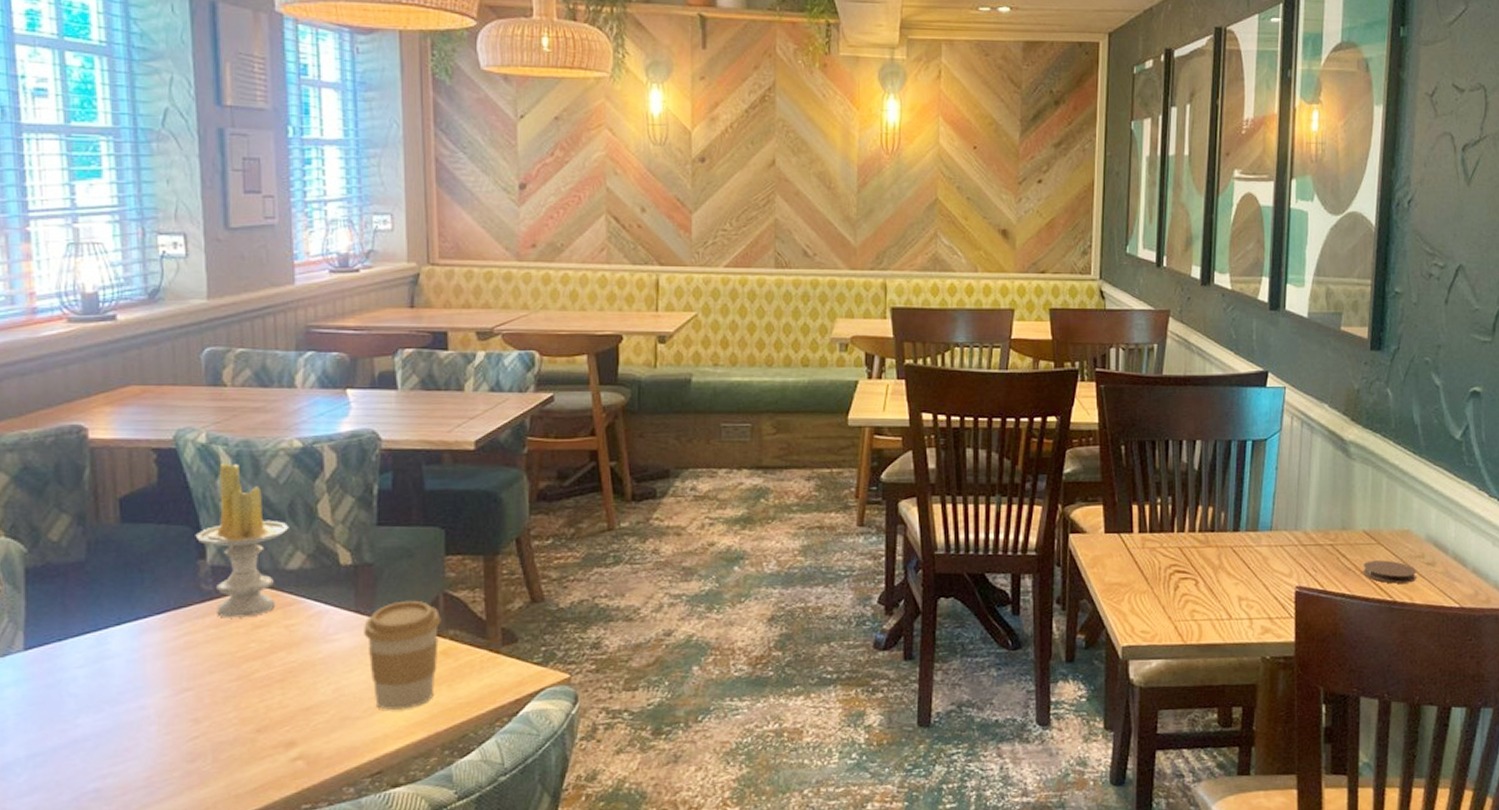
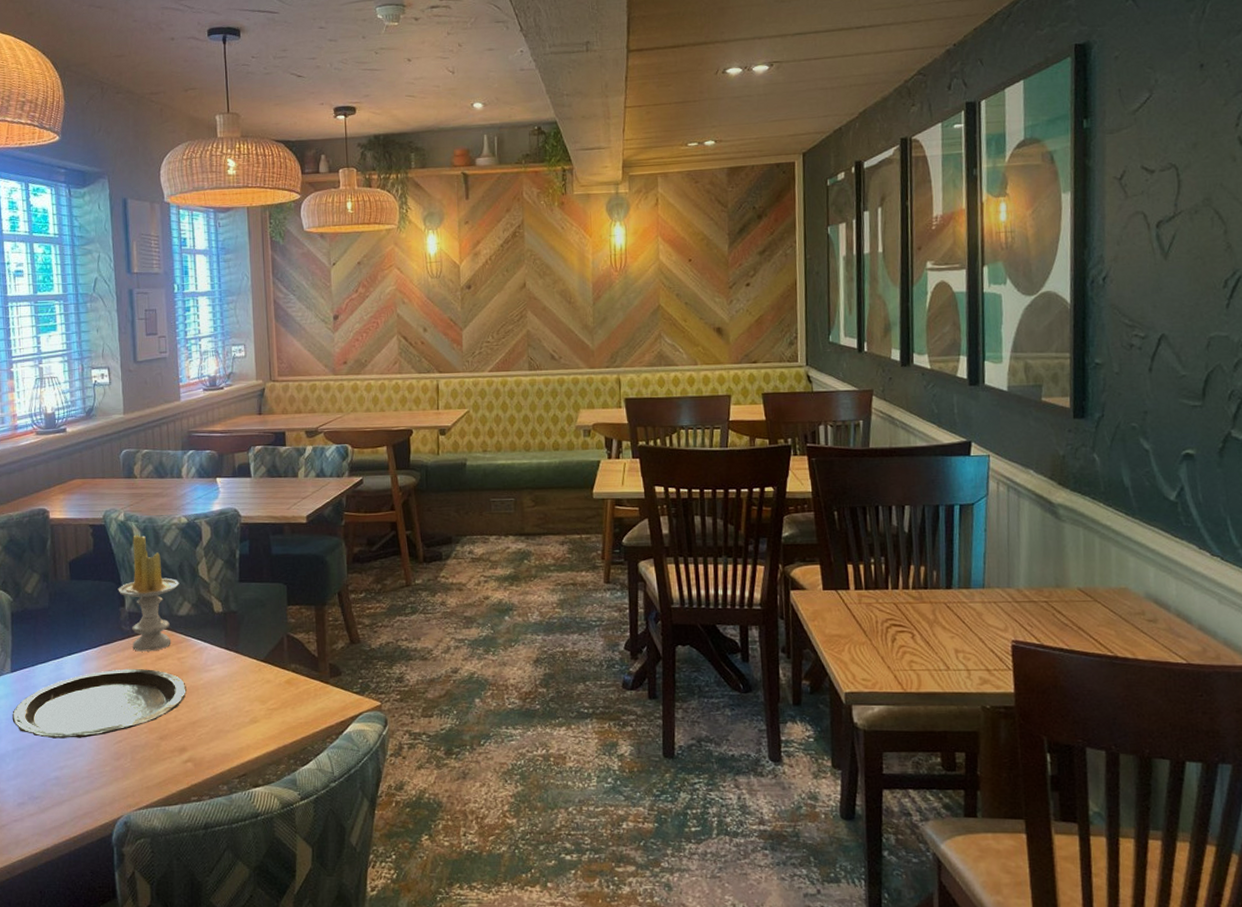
plate: none [25,640,297,738] -> present [12,668,186,739]
coffee cup: present [364,600,442,710] -> none [231,640,286,726]
coaster: present [1363,560,1417,584] -> none [1080,616,1138,639]

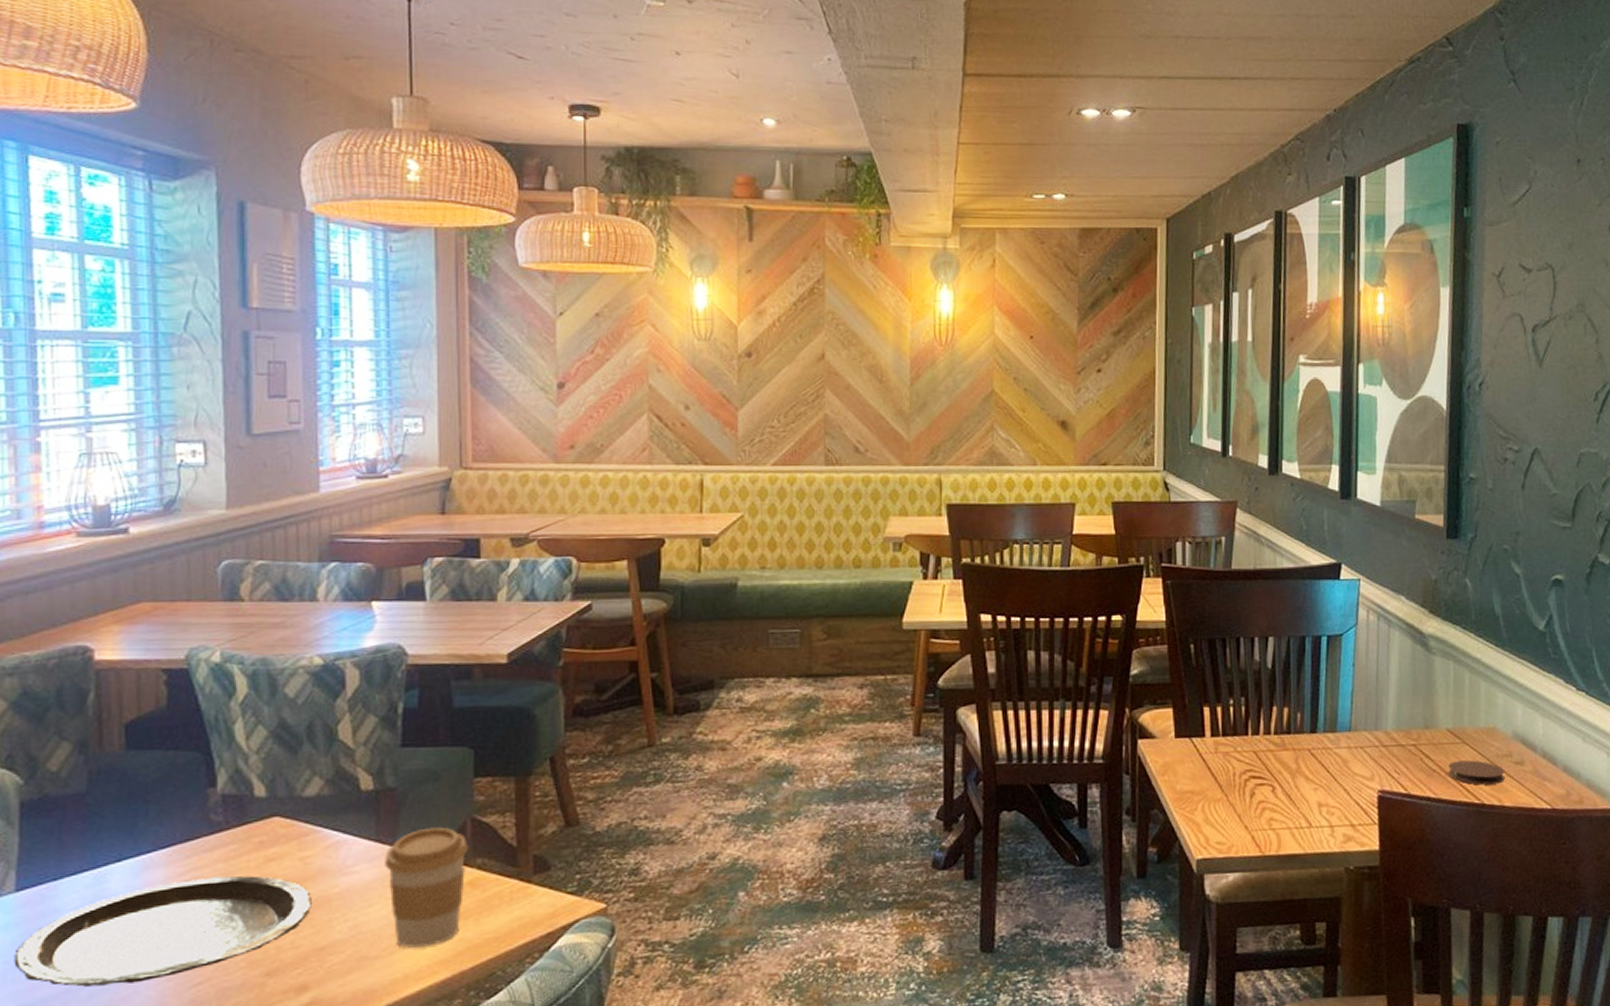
candle: present [118,534,180,652] -> none [205,682,307,851]
coffee cup: none [231,640,286,726] -> present [385,827,469,948]
coaster: none [1080,616,1138,639] -> present [1448,760,1505,785]

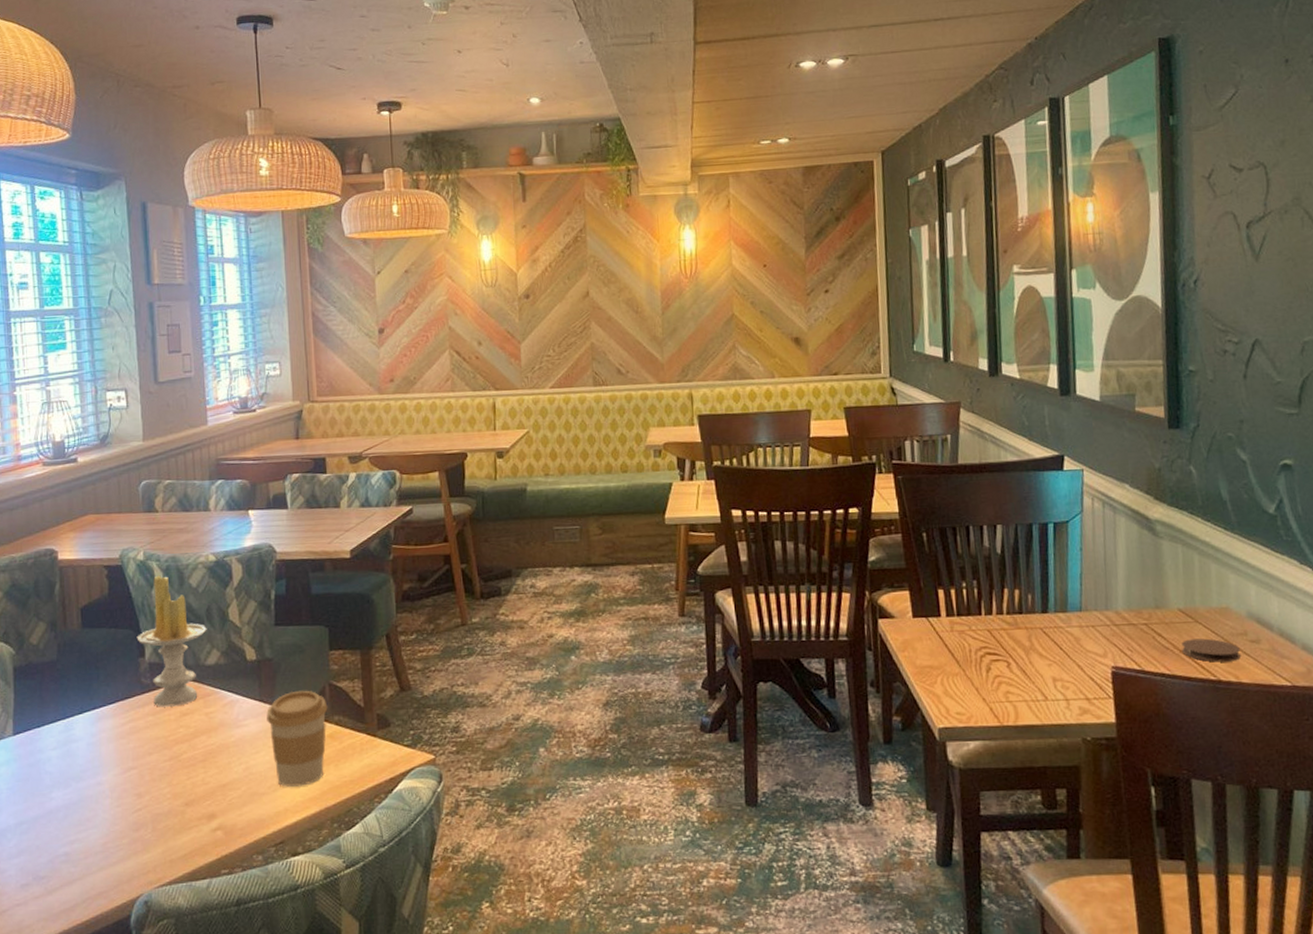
plate: present [14,875,312,987] -> none [14,726,215,809]
candle: none [205,682,307,851] -> present [136,575,207,707]

